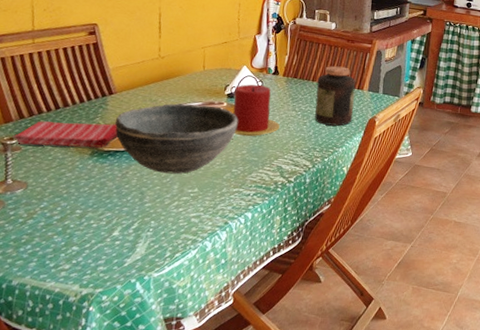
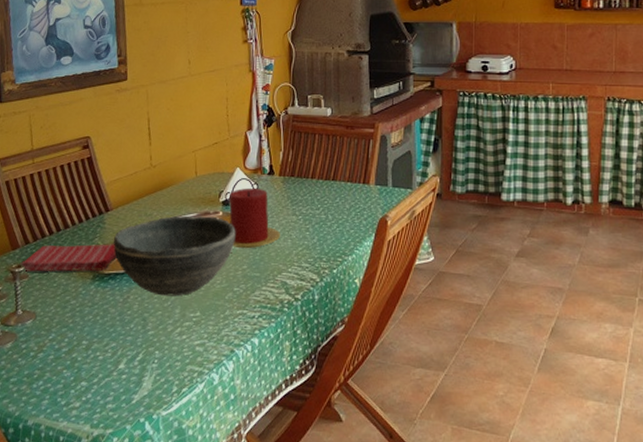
jar: present [314,66,356,126] -> none [316,158,361,230]

